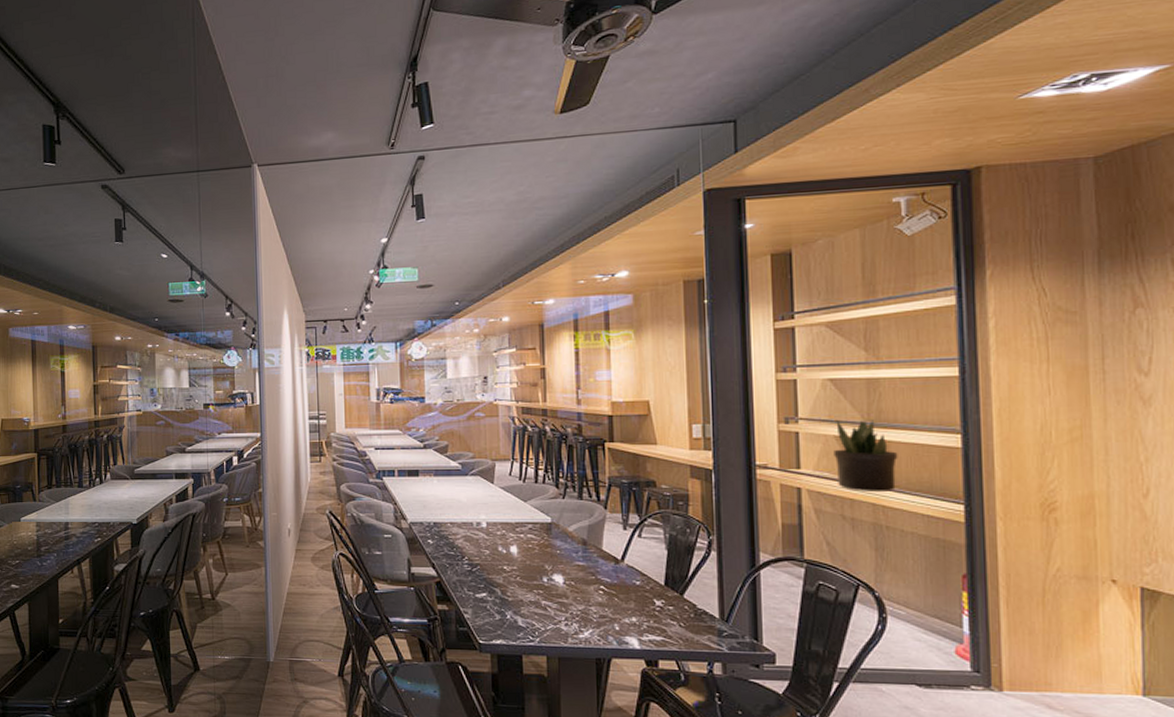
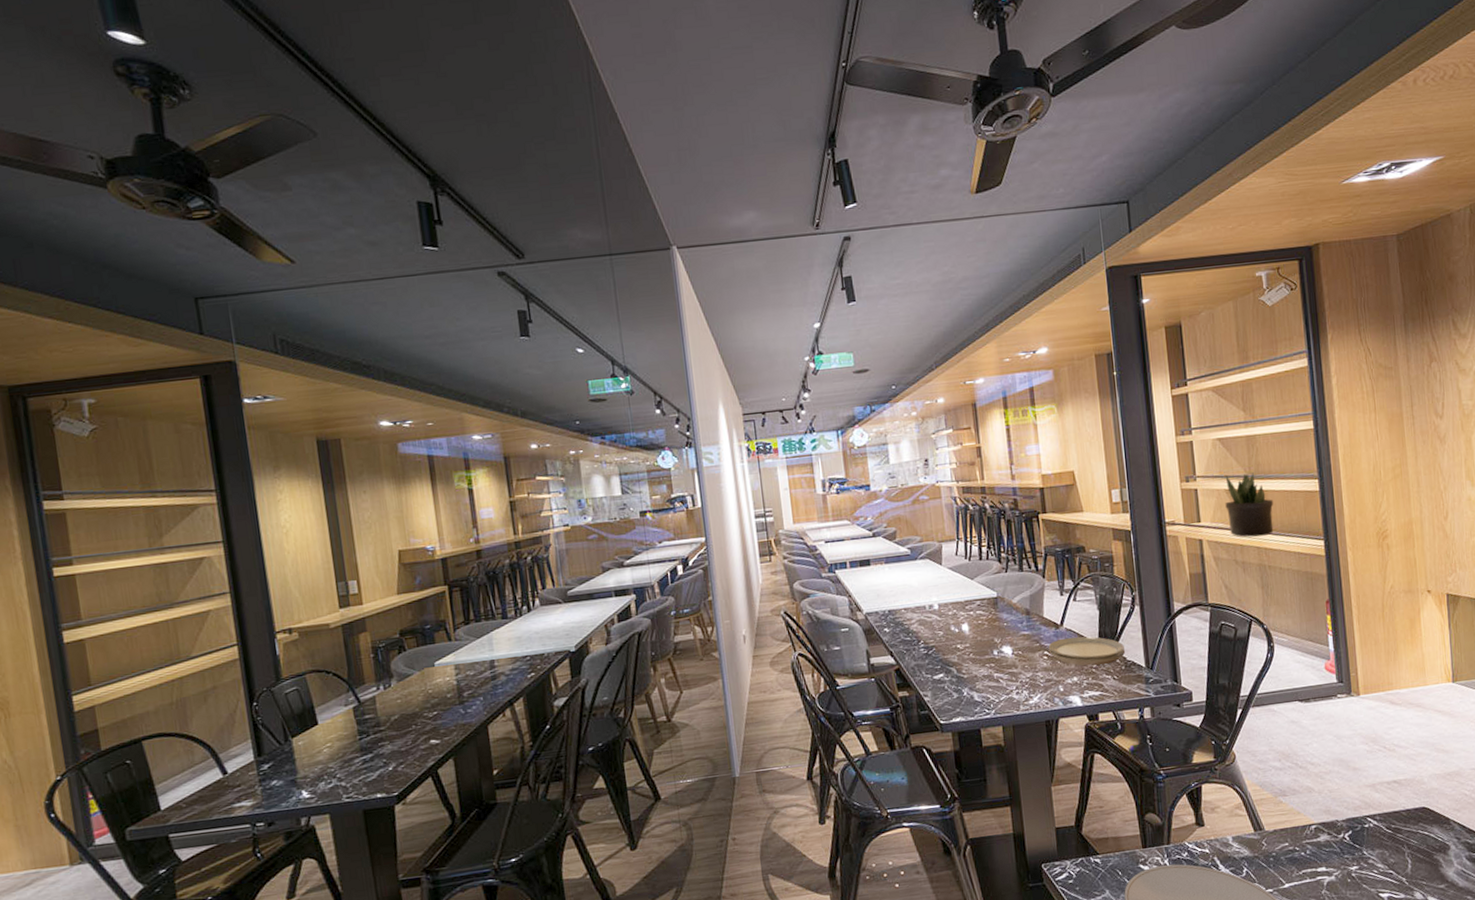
plate: none [605,574,696,610] -> present [1048,636,1126,666]

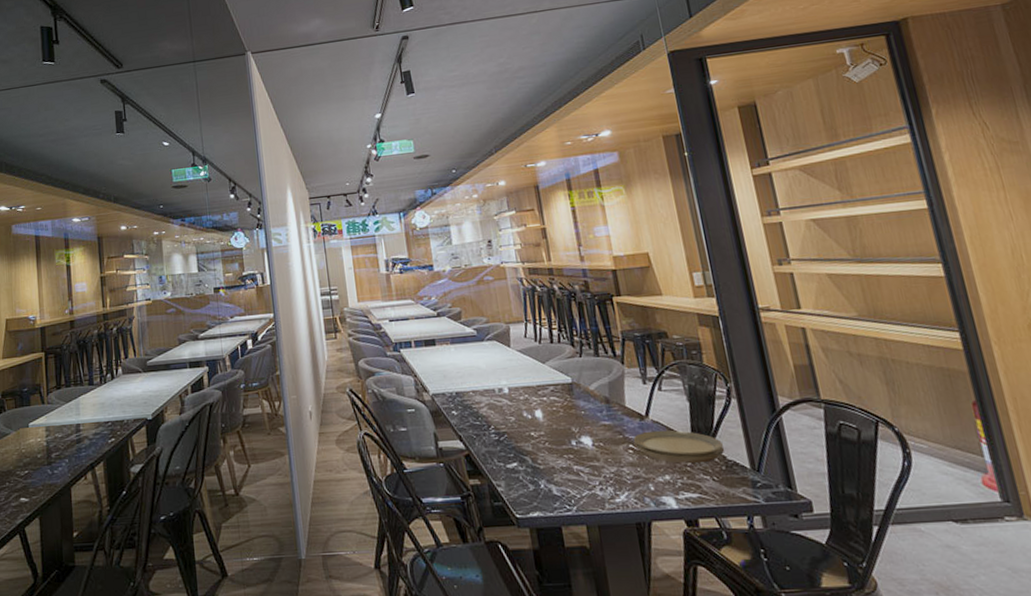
planter: present [1225,472,1274,538] -> none [825,256,893,327]

